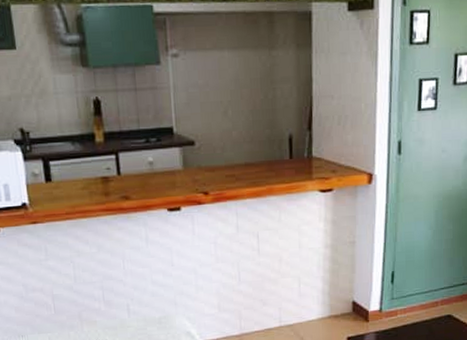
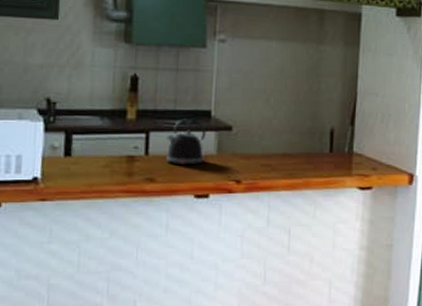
kettle: none [133,137,175,182] -> present [165,119,207,165]

